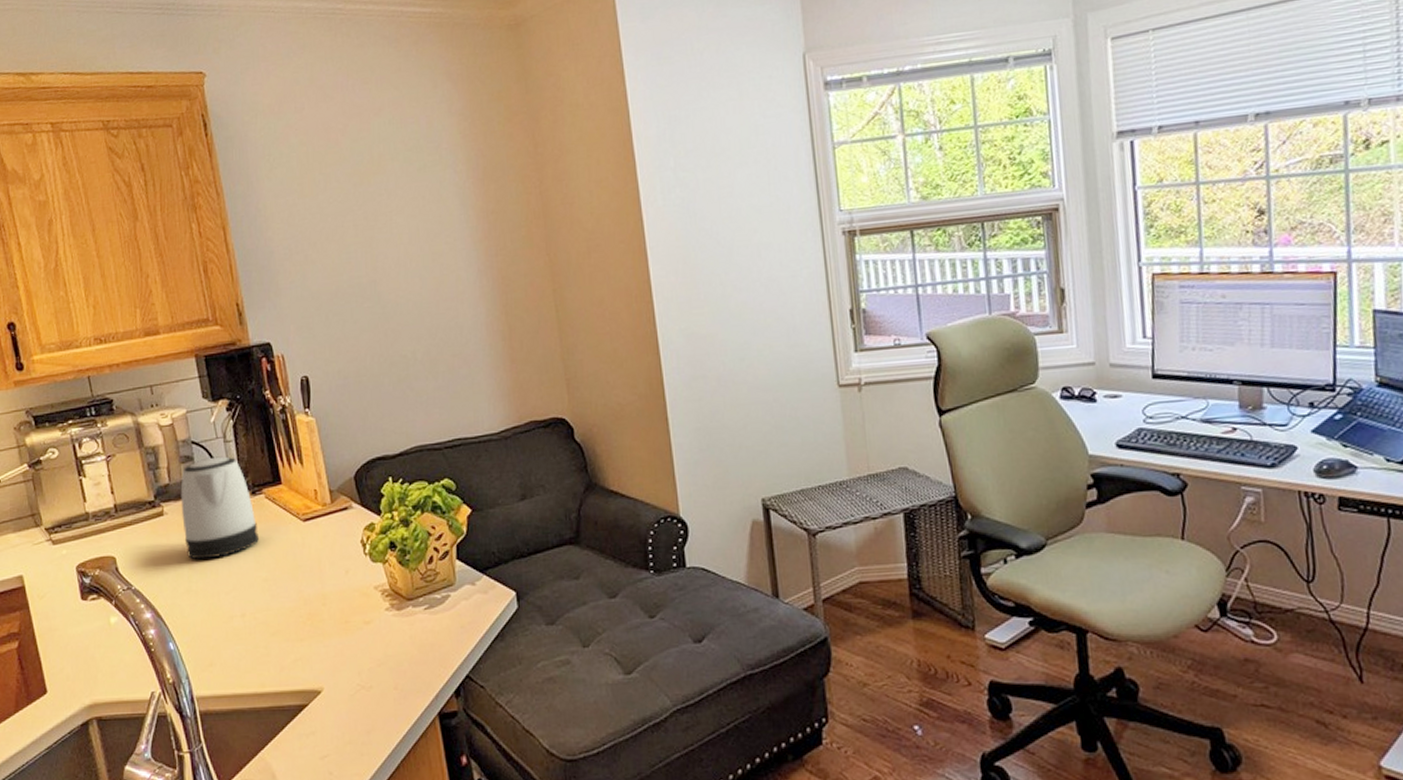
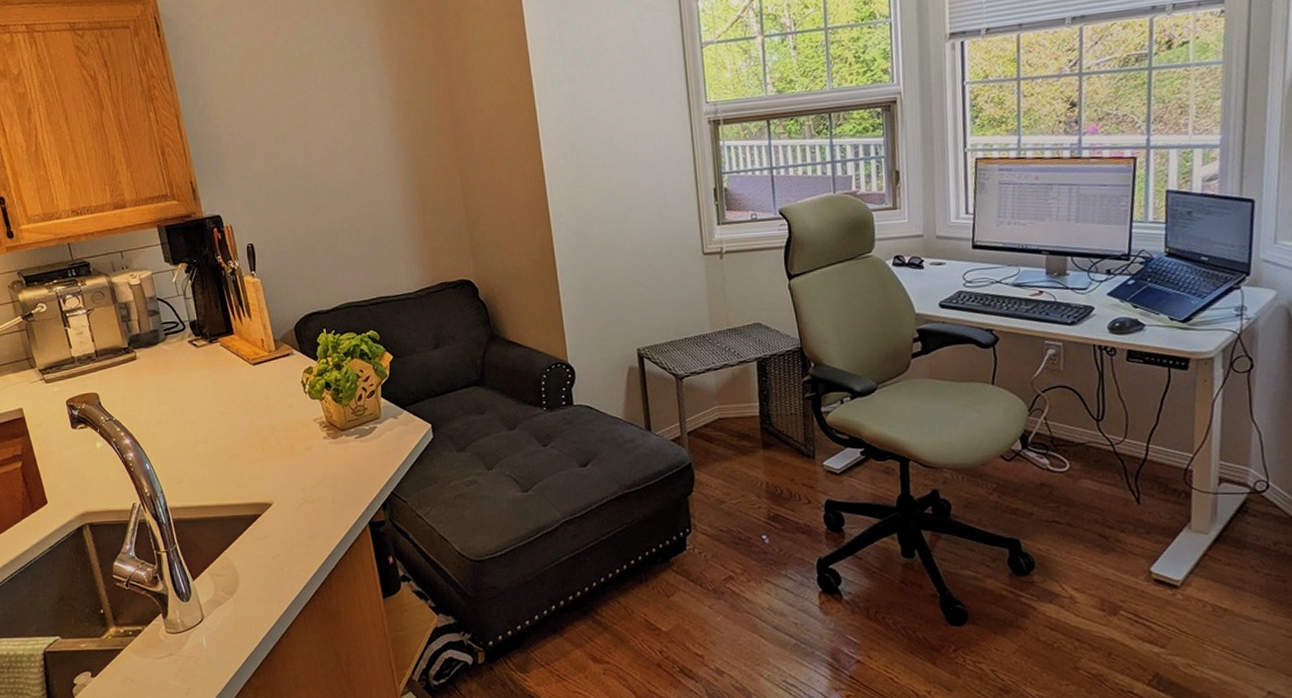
kettle: present [180,456,259,560] -> none [149,310,216,396]

